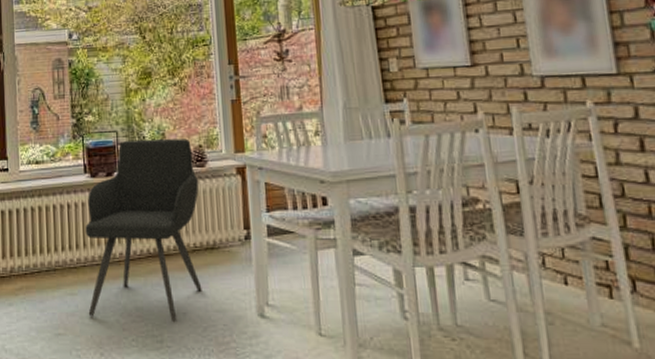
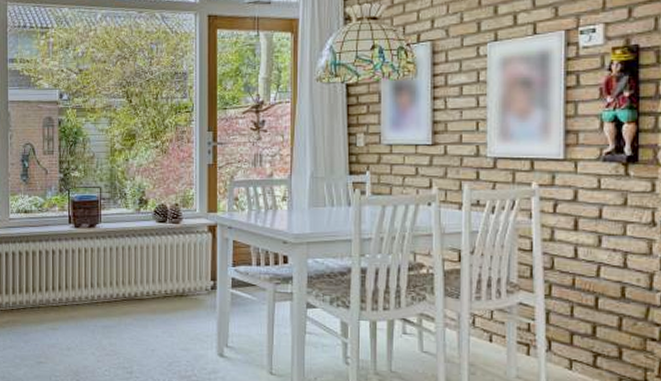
armchair: present [85,138,202,321] -> none [67,196,172,356]

